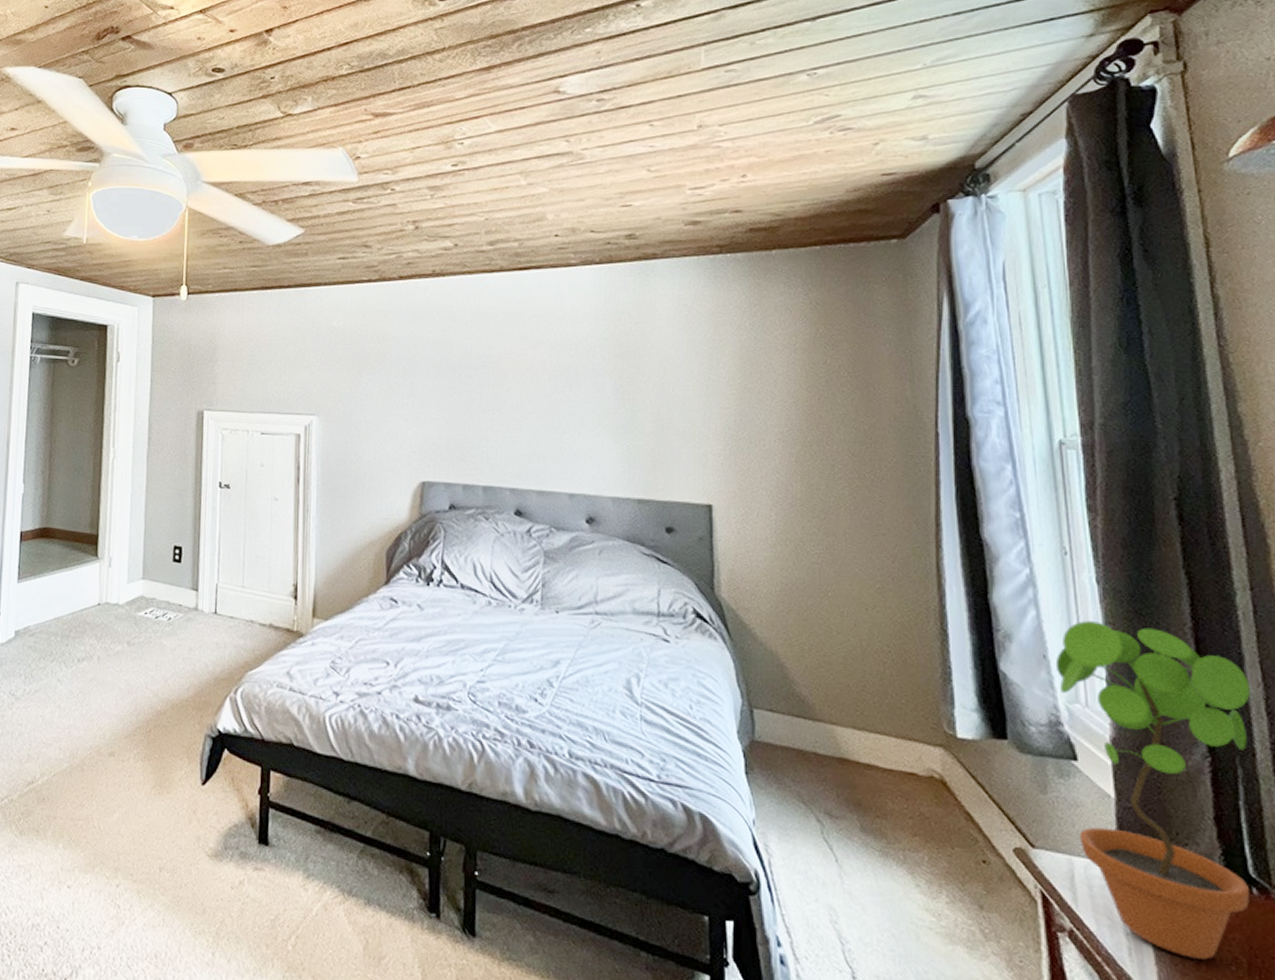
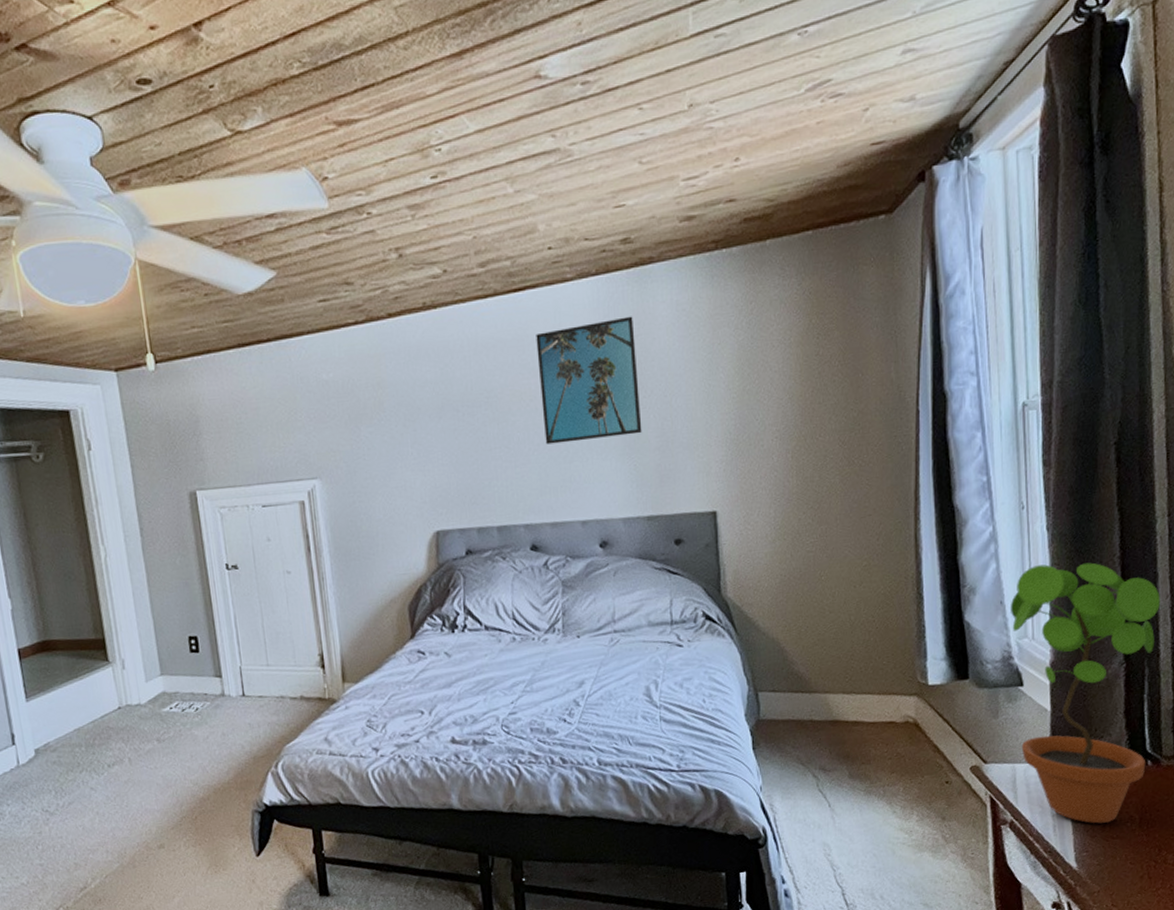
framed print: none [536,304,637,416] -> present [536,316,642,445]

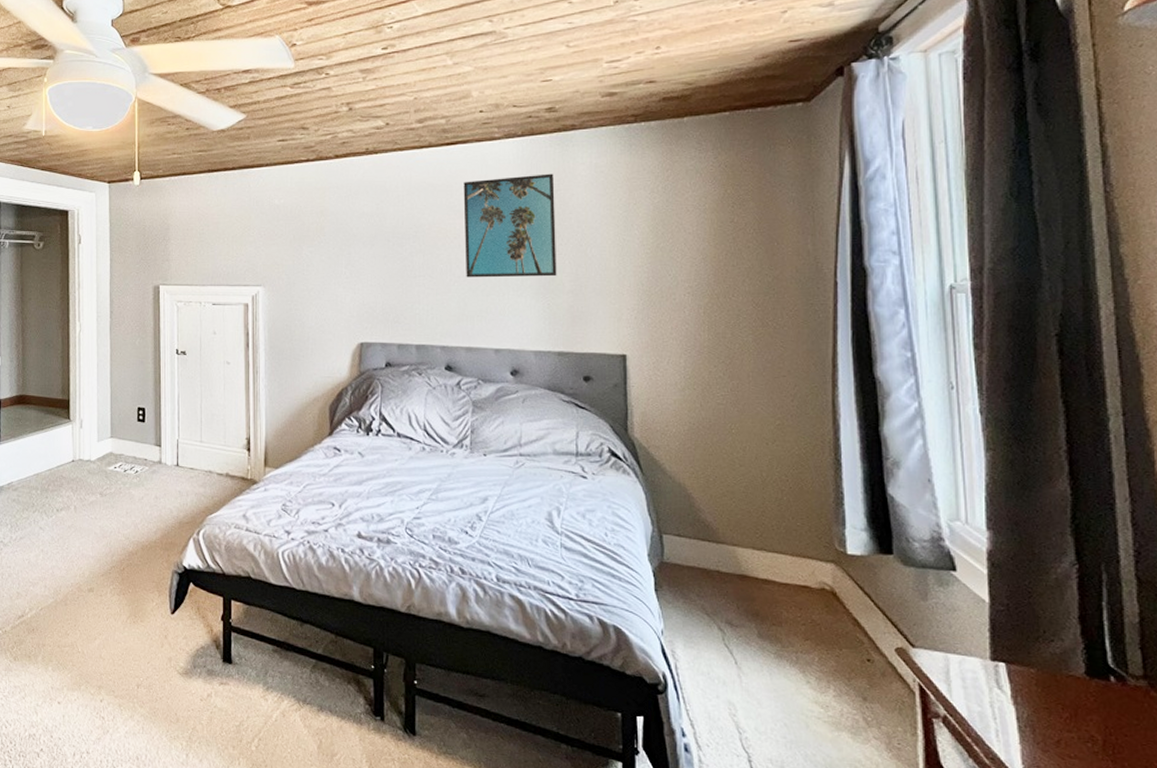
potted plant: present [1010,562,1160,824] -> none [939,448,1117,738]

